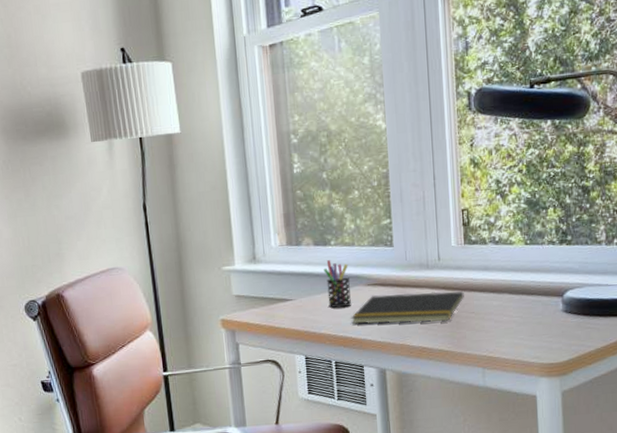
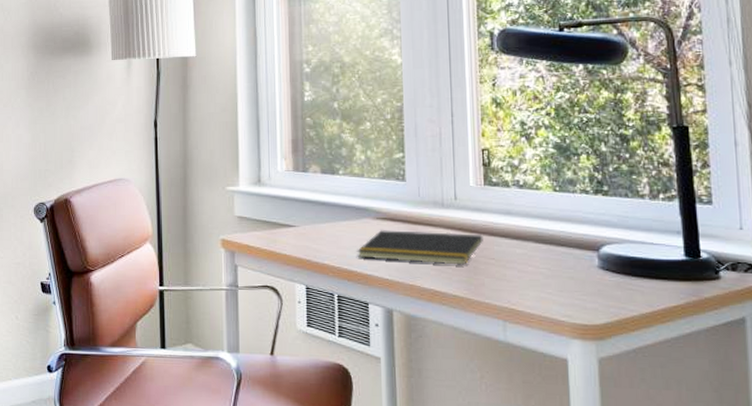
pen holder: present [323,260,352,308] -> none [330,189,359,238]

